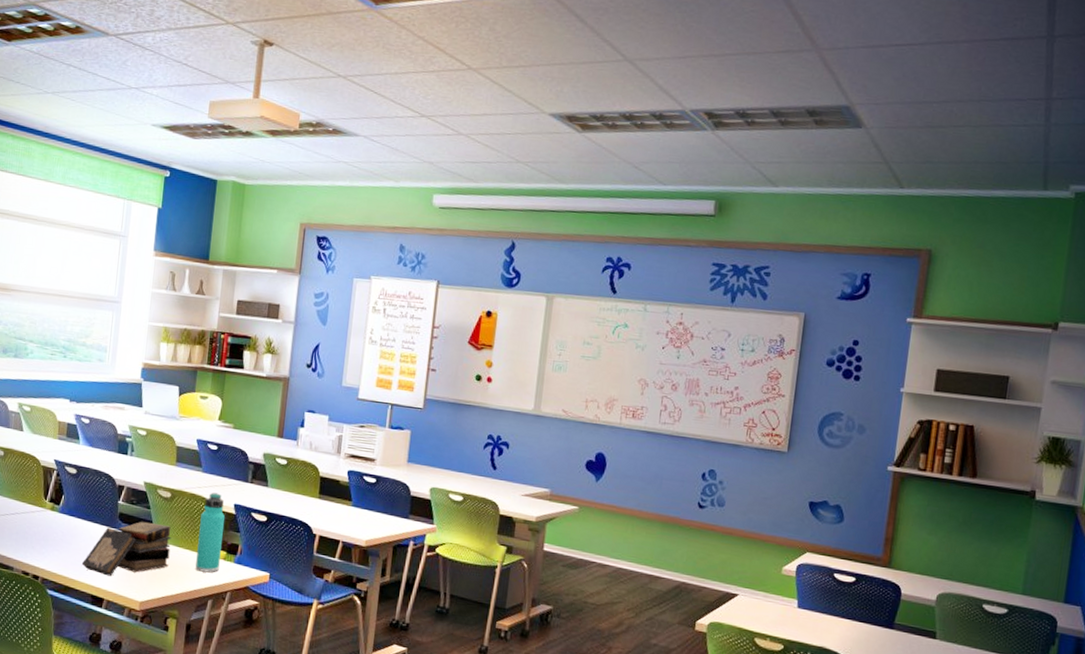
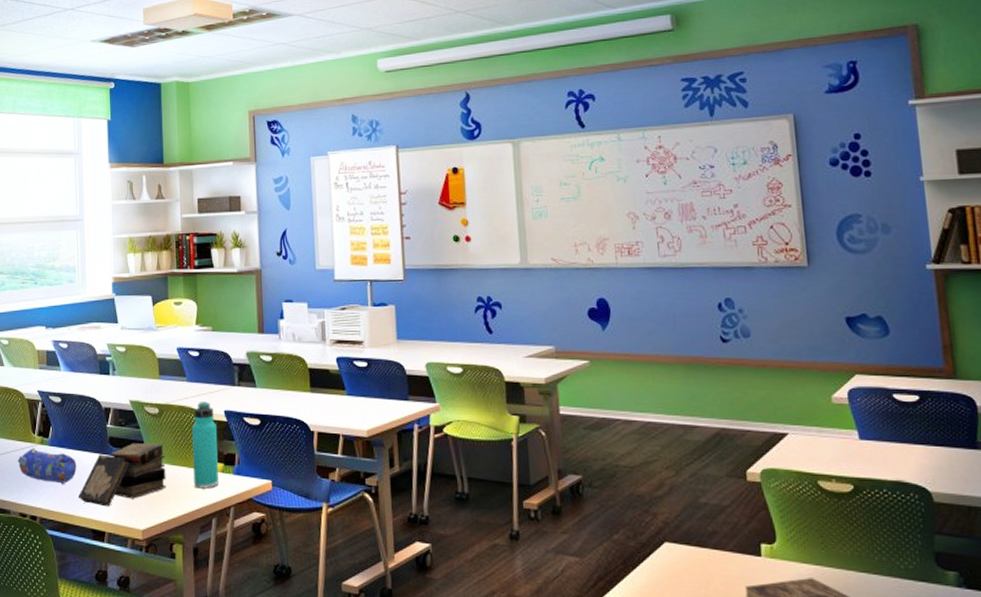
pencil case: none [26,512,84,550] -> present [18,448,77,484]

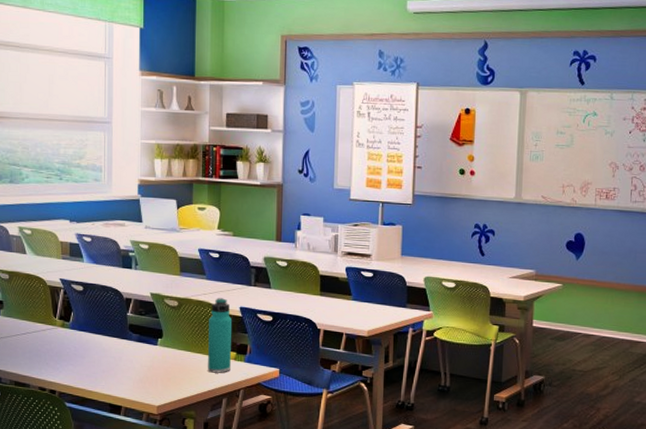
pencil case: present [18,448,77,484] -> none [38,330,97,363]
book: present [79,442,166,507] -> none [97,330,182,385]

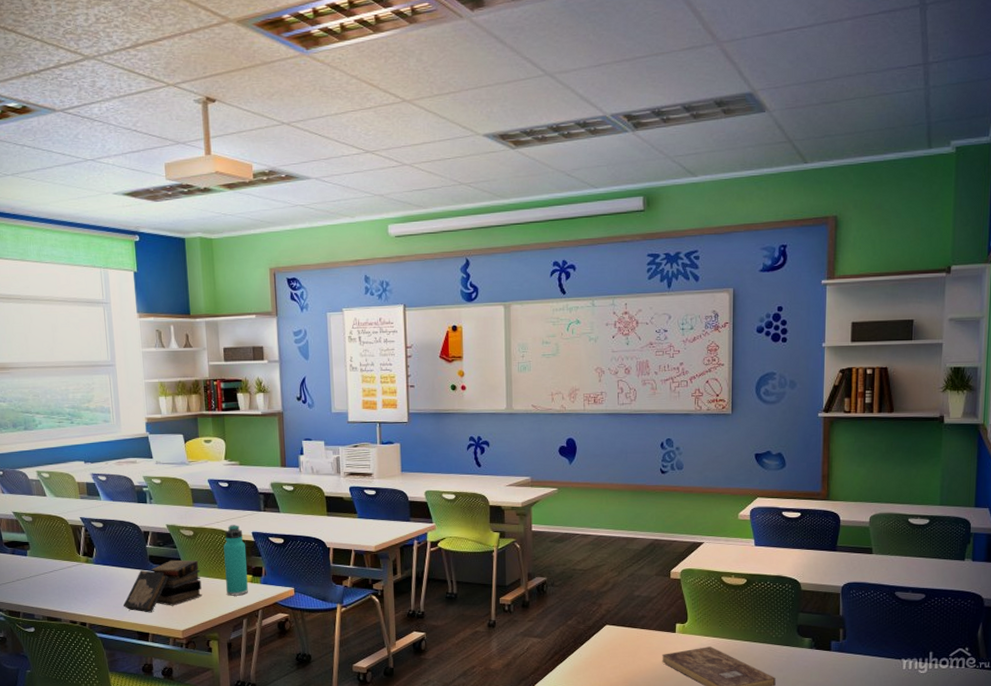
book: none [97,330,182,385] -> present [124,560,202,613]

